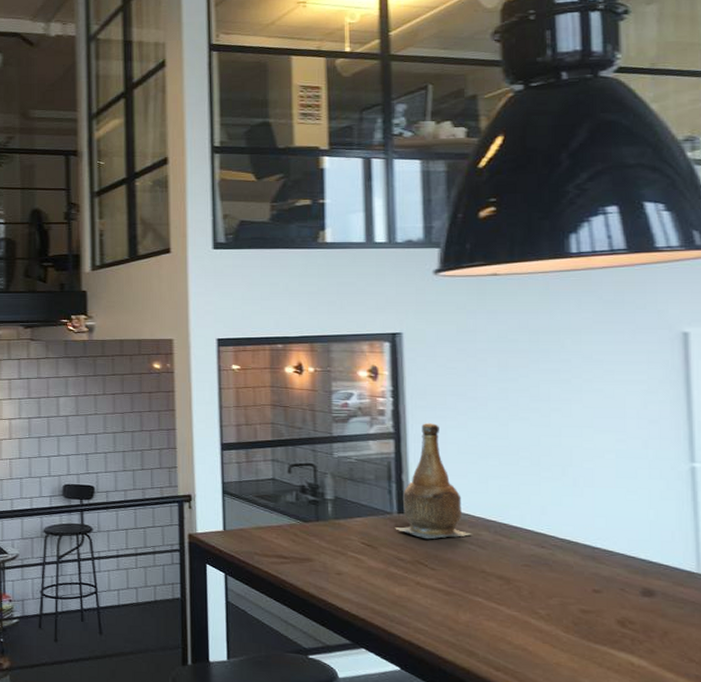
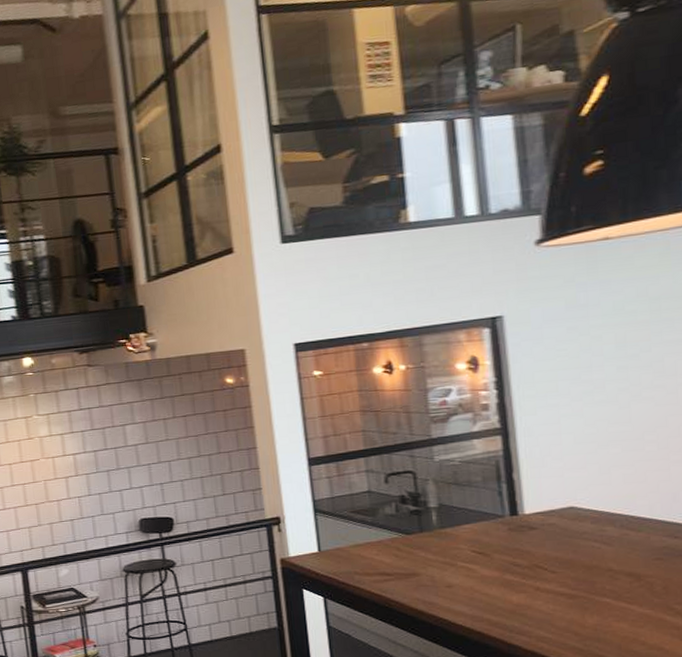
bottle: present [395,422,472,540] -> none [508,412,595,541]

